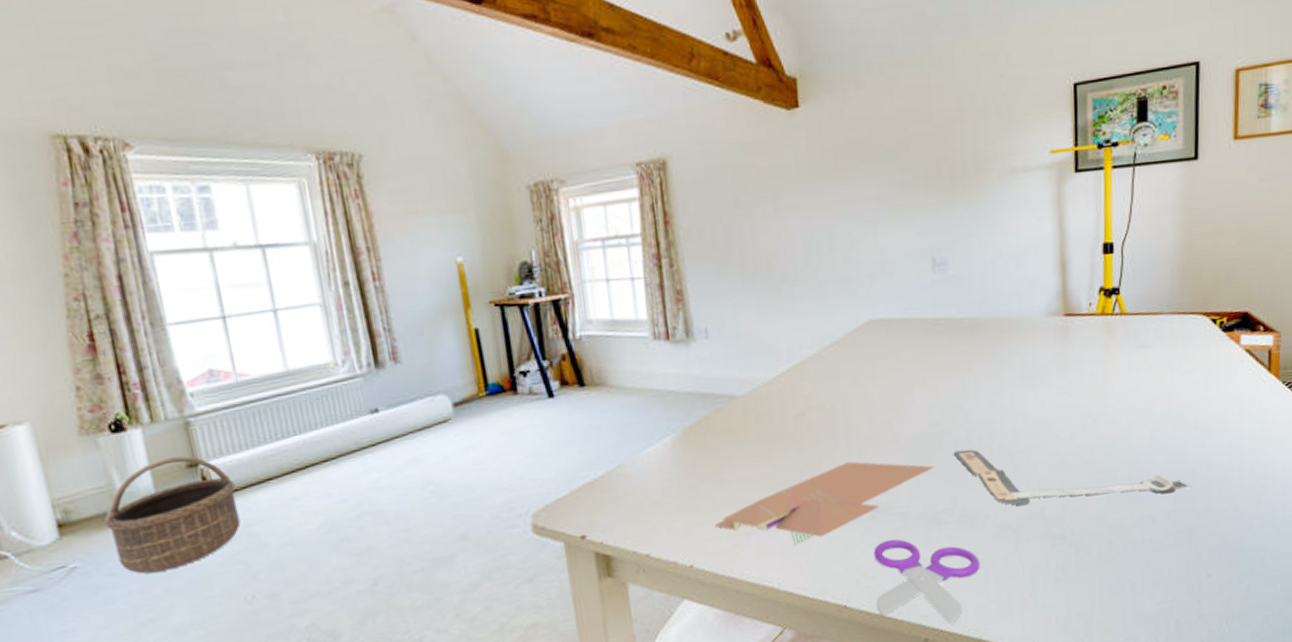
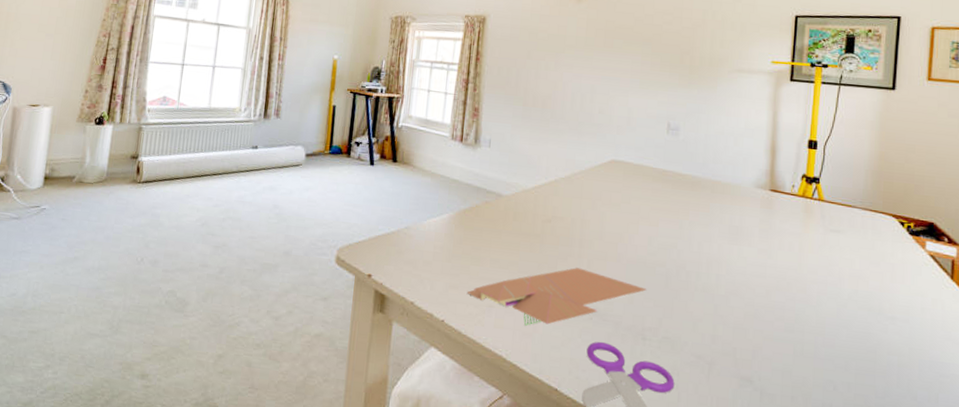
basket: present [104,456,241,574] -> none [71,148,155,226]
measuring tape: present [954,449,1193,506] -> none [665,280,873,367]

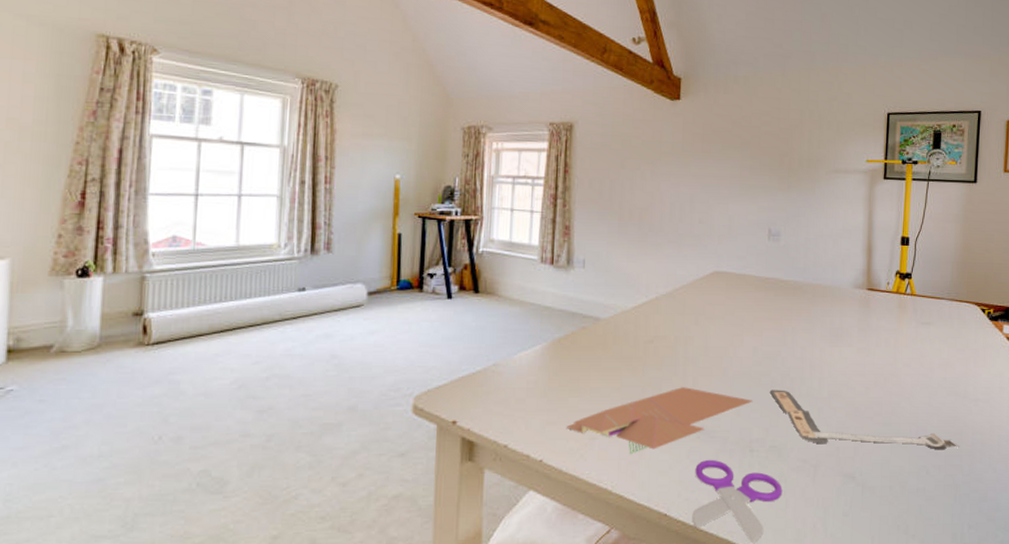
measuring tape: none [665,280,873,367] -> present [770,390,960,450]

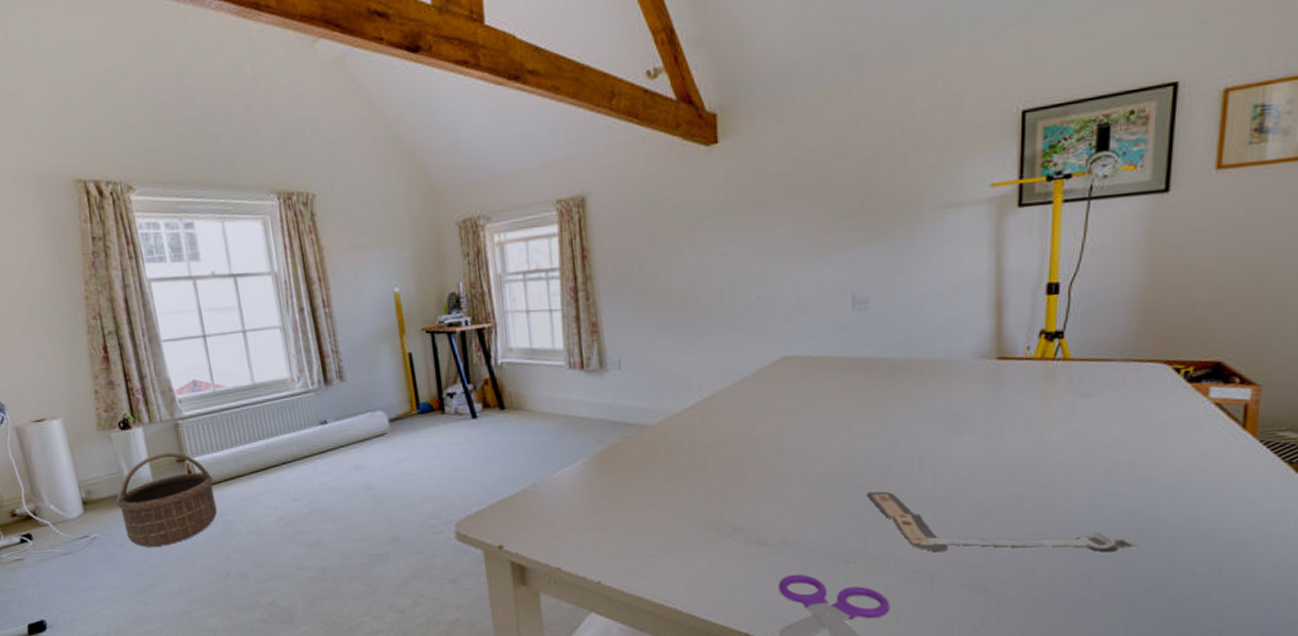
basket: none [49,305,170,404] -> present [116,452,218,547]
papers: present [567,387,753,454] -> none [623,495,845,572]

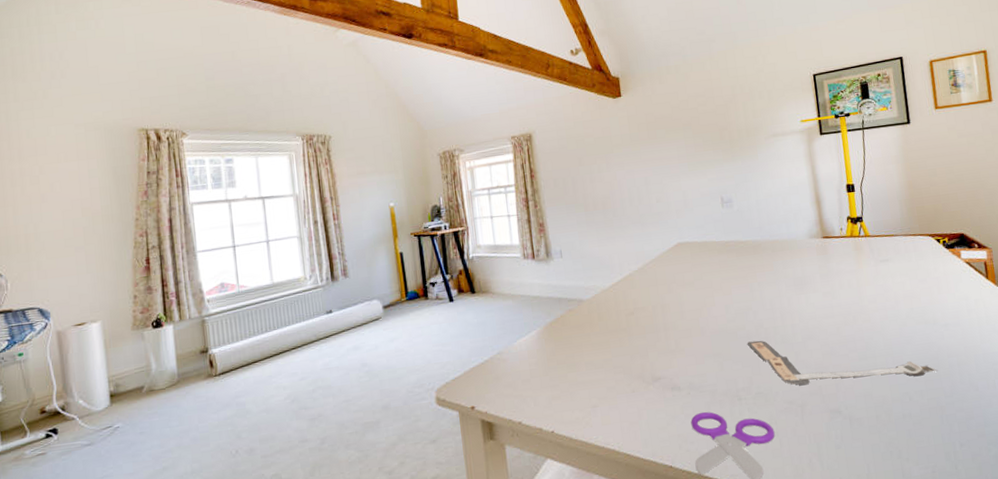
basket: present [116,452,218,547] -> none [141,345,233,433]

